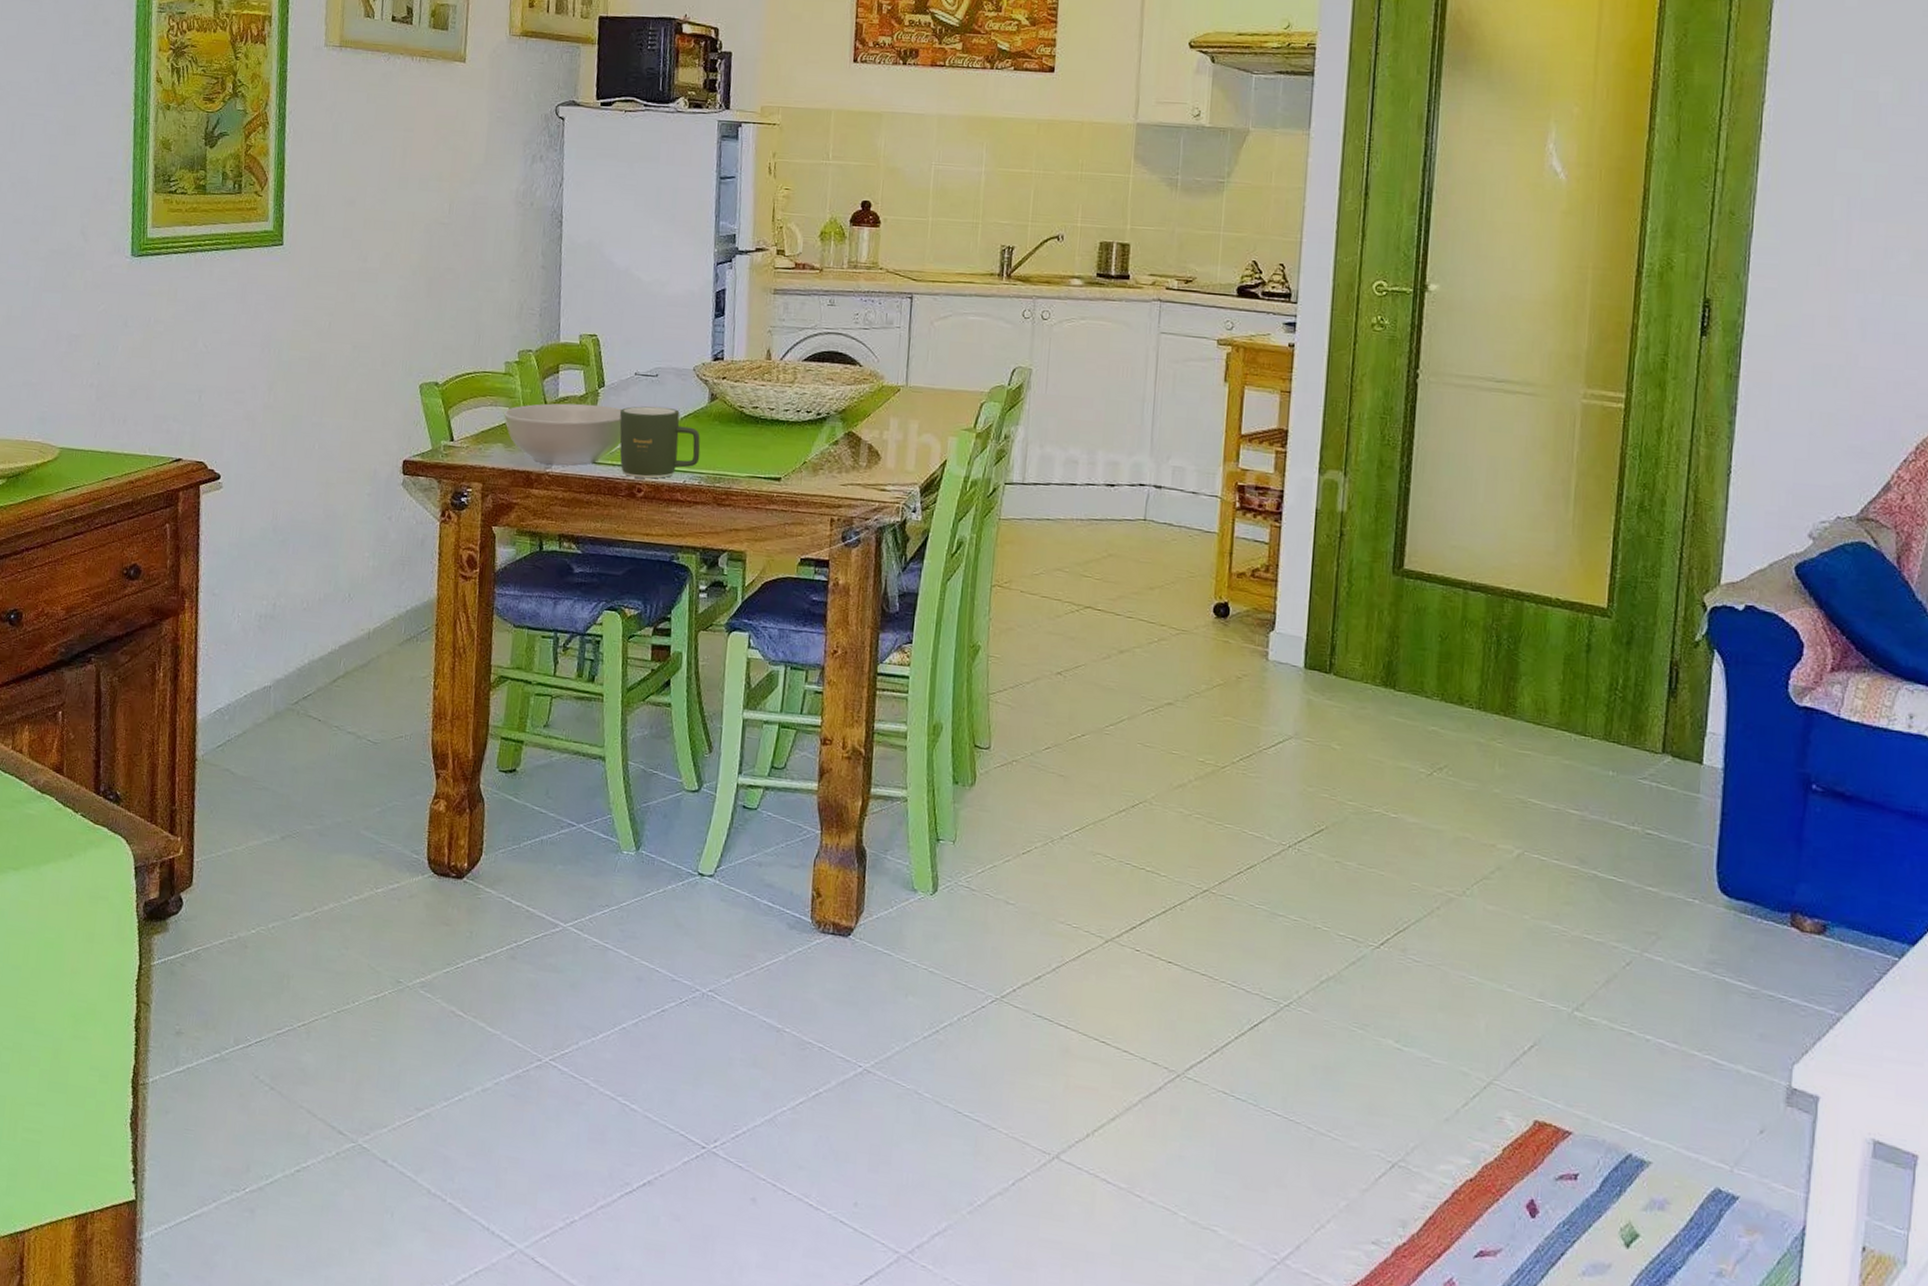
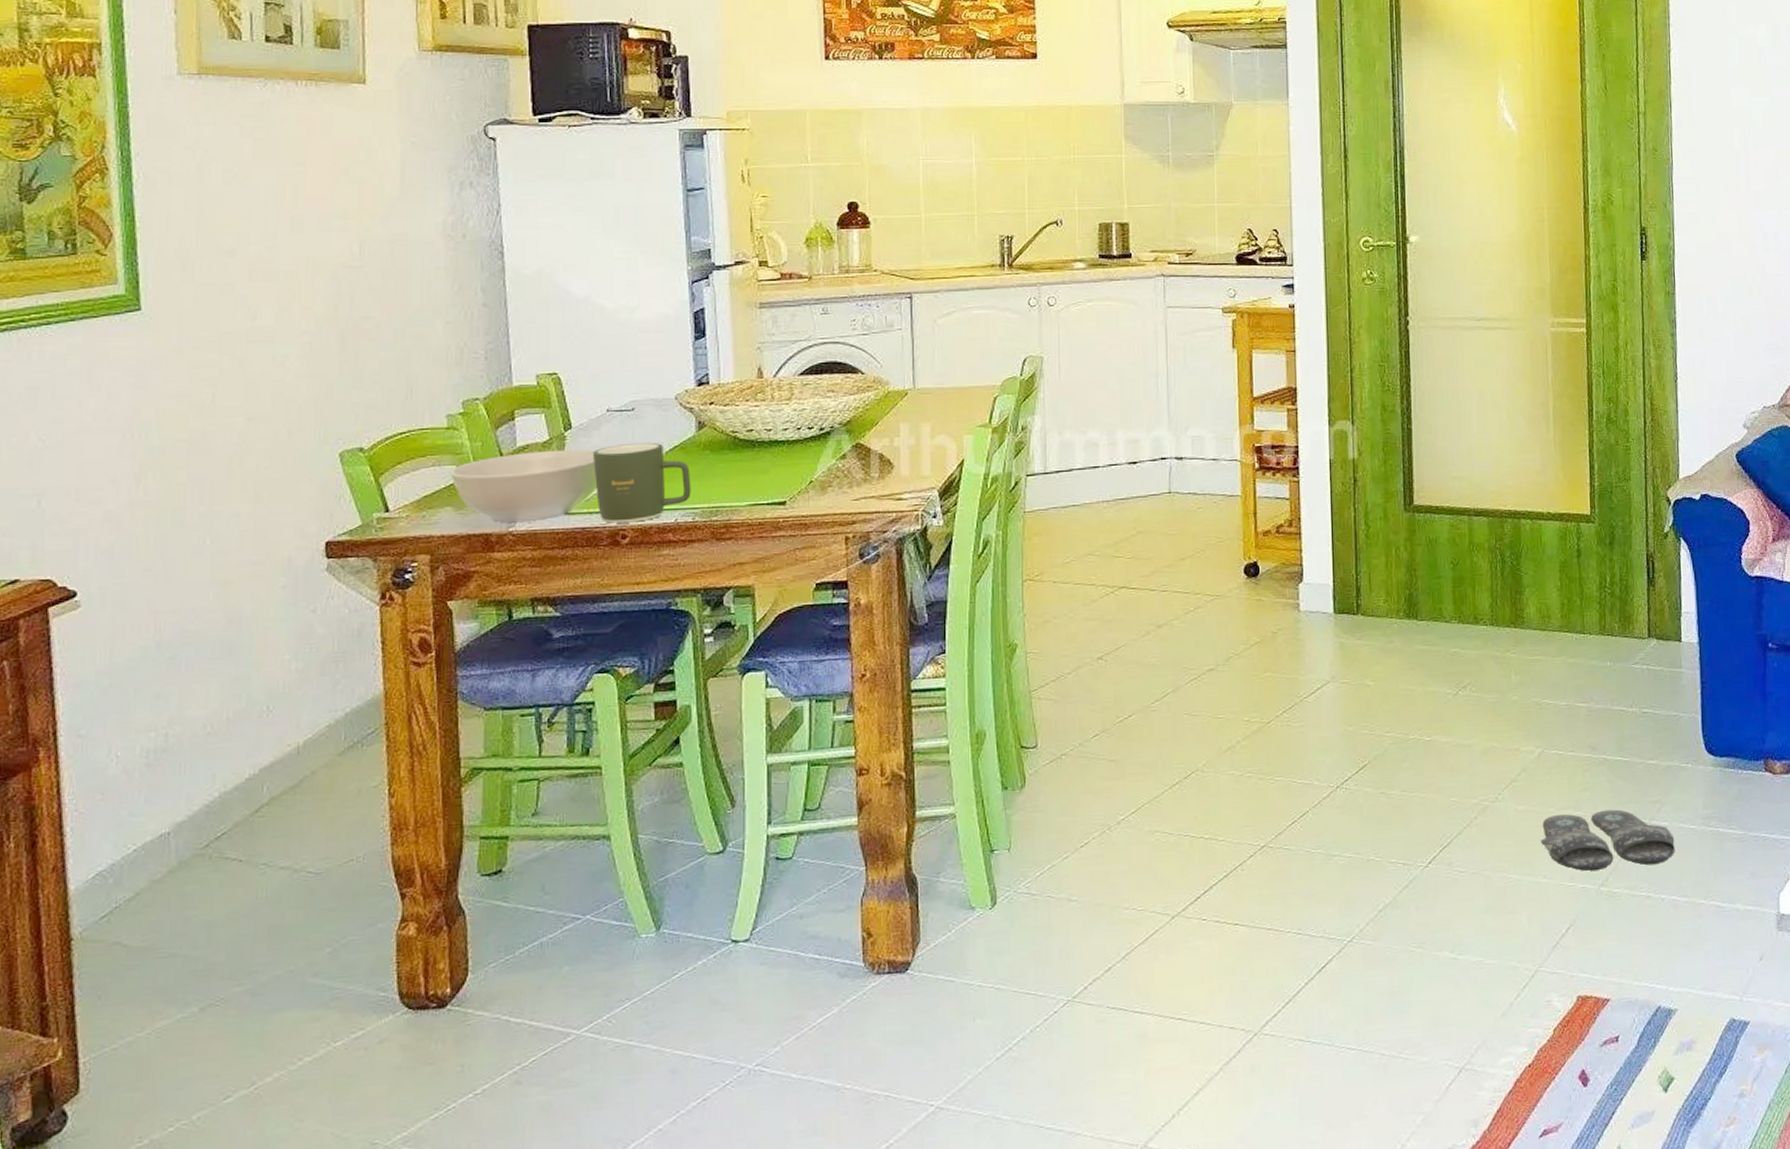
slippers: none [1509,923,1670,1001] -> present [1540,809,1675,871]

